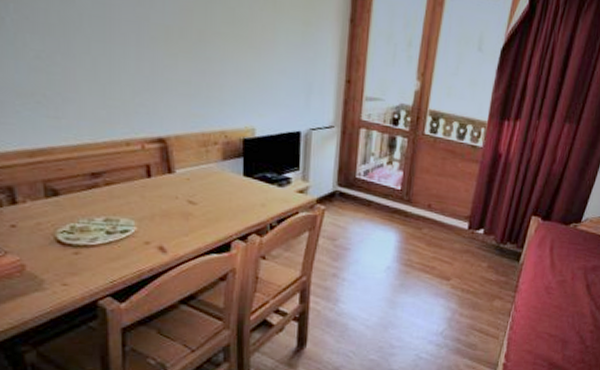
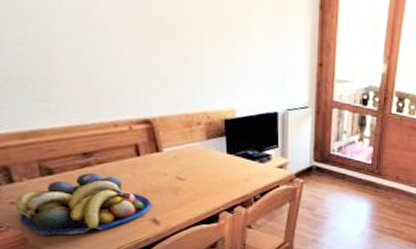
fruit bowl: none [15,195,160,262] -> present [14,173,152,235]

